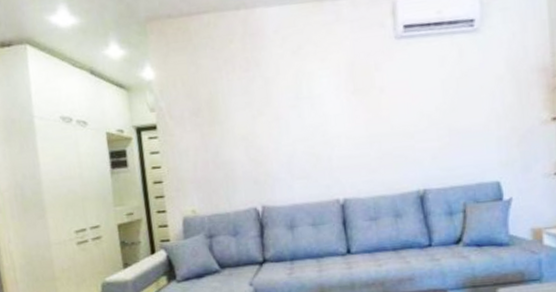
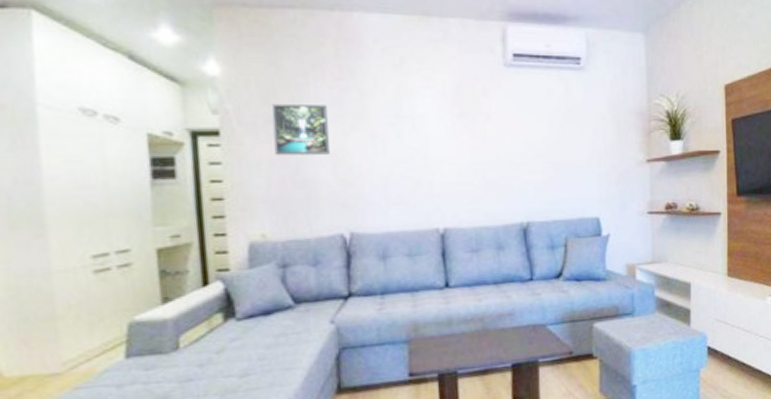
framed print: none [194,94,242,143] -> present [271,103,330,156]

